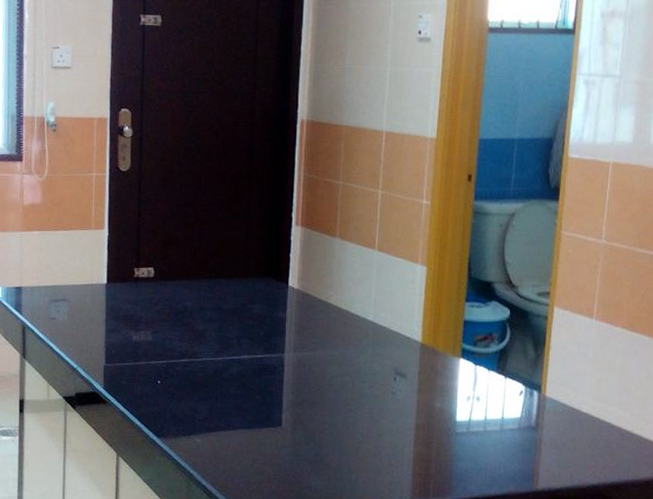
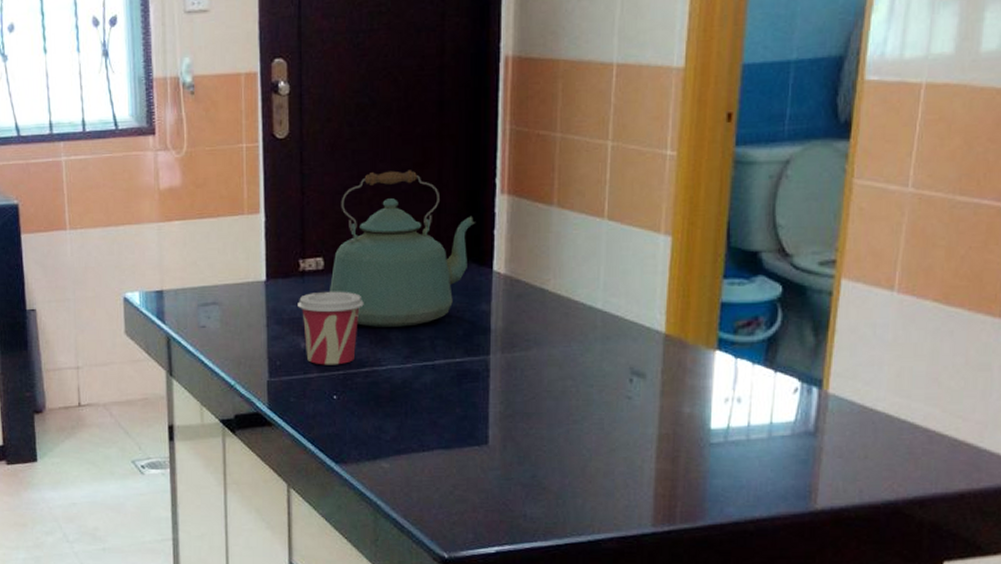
cup: none [132,295,185,356] -> present [298,291,364,365]
kettle: none [158,201,276,327] -> present [330,170,476,327]

